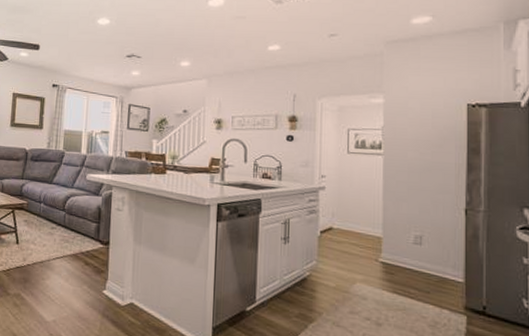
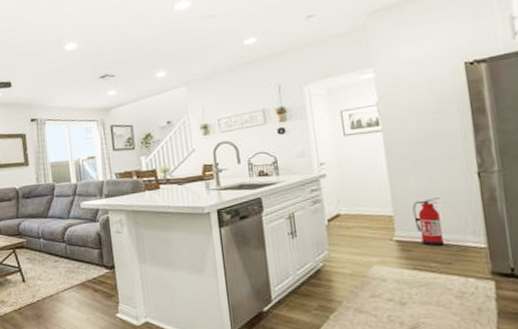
fire extinguisher: none [401,227,428,274] -> present [412,197,445,246]

